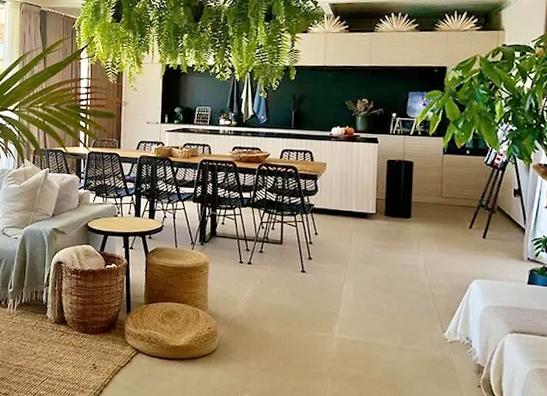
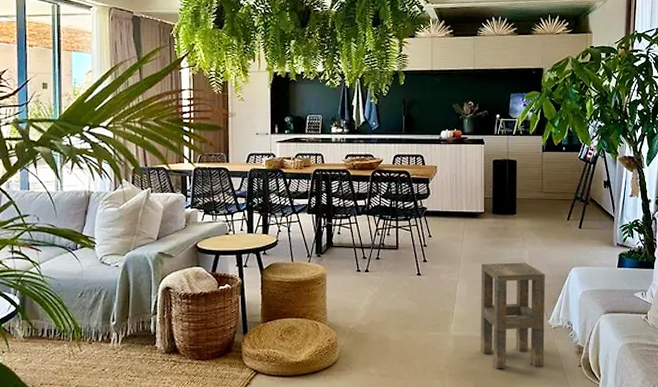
side table: none [367,266,442,382] -> present [481,262,545,369]

